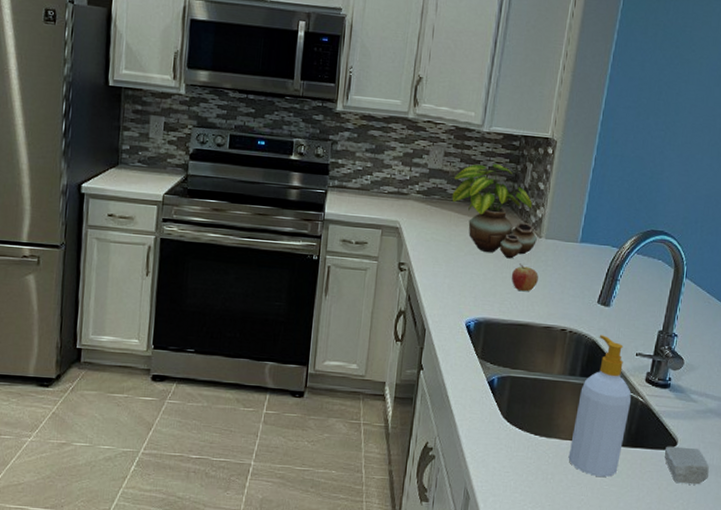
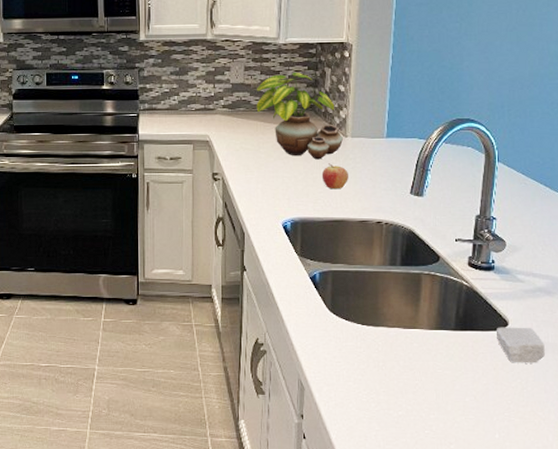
soap bottle: present [568,335,632,477] -> none [398,224,456,361]

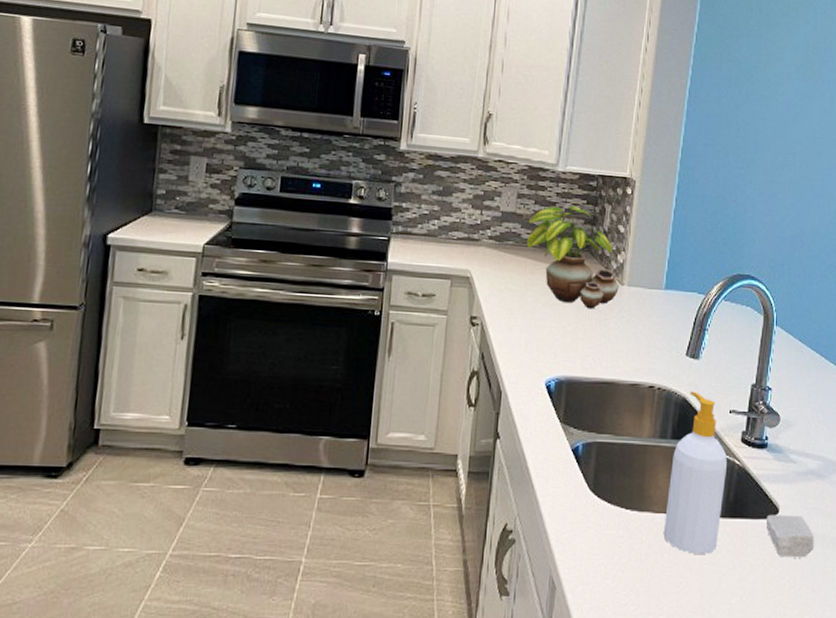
fruit: present [321,163,348,190] -> none [593,314,622,346]
soap bottle: none [398,224,456,361] -> present [663,391,728,554]

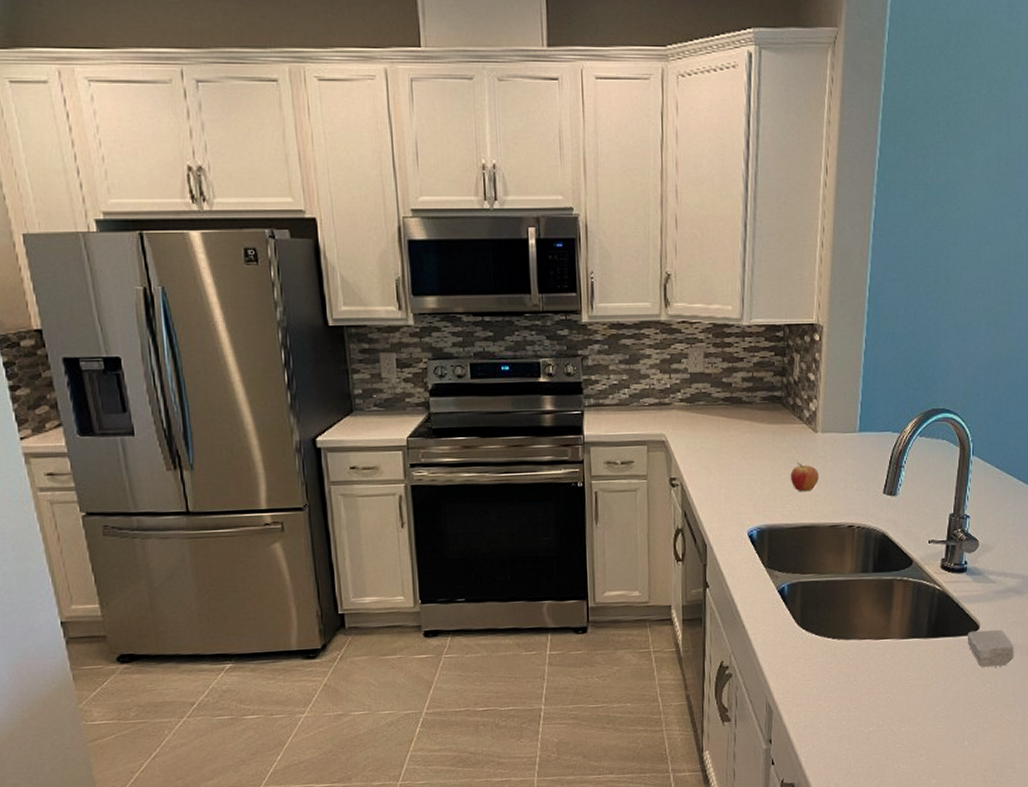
potted plant: present [526,205,620,309] -> none [717,358,814,459]
fruit: none [593,314,622,346] -> present [790,462,819,492]
soap bottle: present [663,391,728,554] -> none [869,526,929,672]

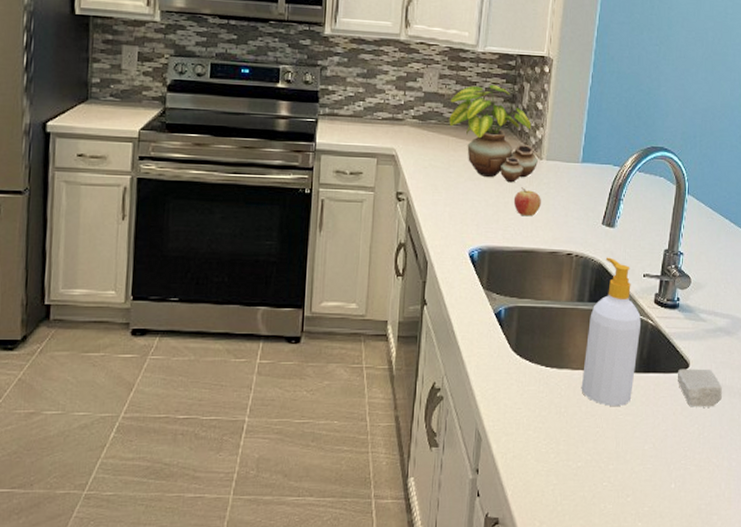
potted plant: none [717,358,814,459] -> present [449,84,539,183]
soap bottle: none [869,526,929,672] -> present [581,257,642,406]

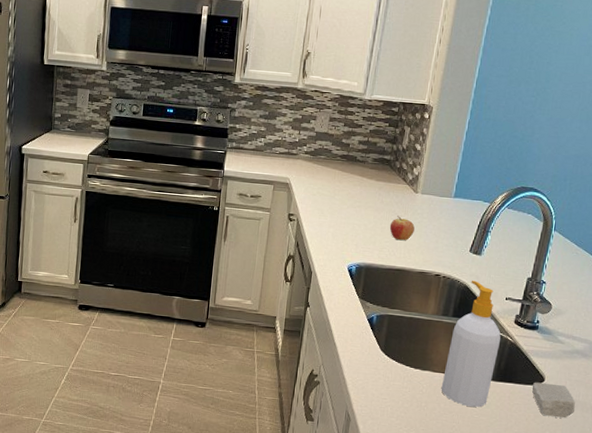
potted plant: present [449,84,539,183] -> none [336,127,415,212]

